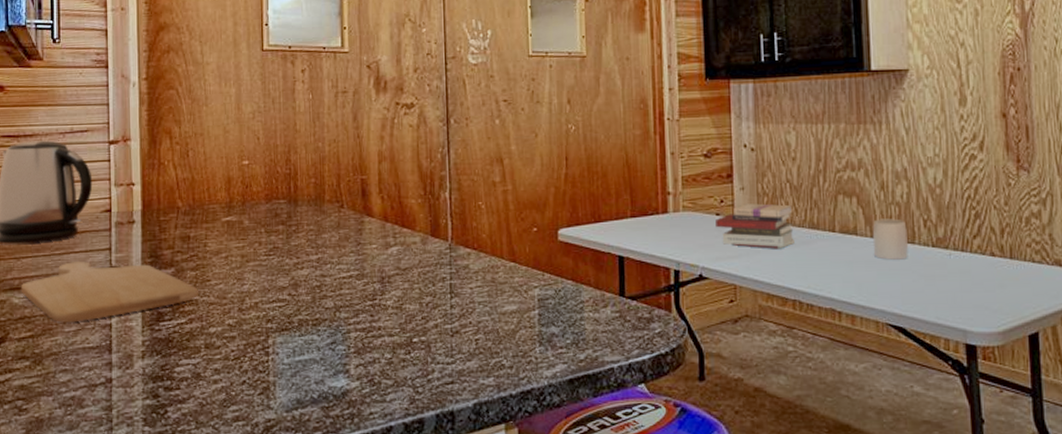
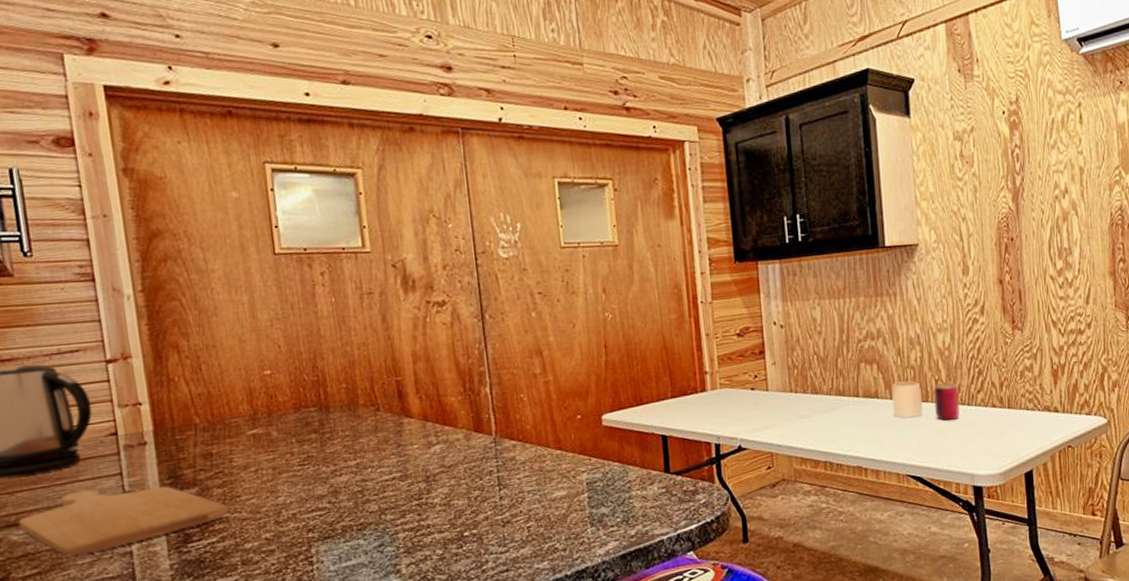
books: present [716,203,795,249] -> none [751,375,824,418]
can: none [922,224,951,268] -> present [934,383,960,422]

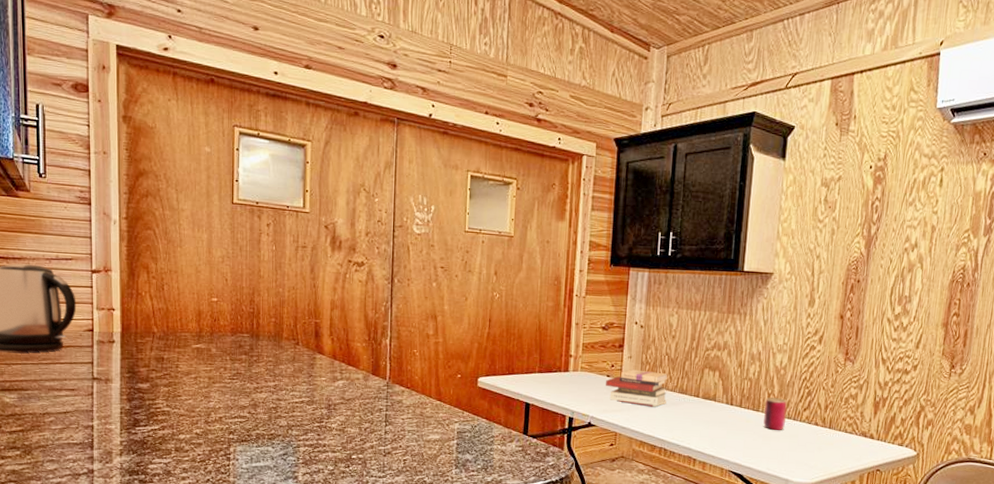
chopping board: present [18,486,230,556] -> none [11,371,171,422]
books: none [751,375,824,418] -> present [606,369,667,407]
mug: present [891,381,923,419] -> none [726,390,755,423]

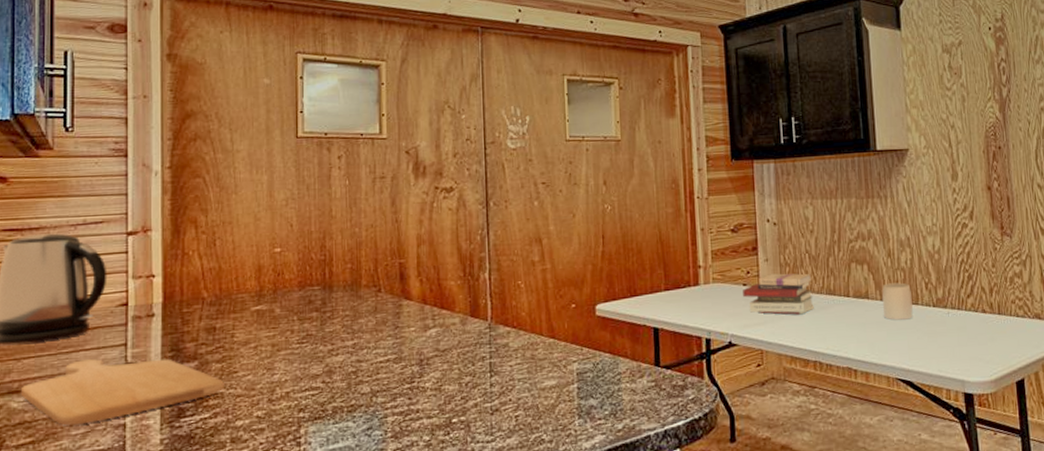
chopping board: none [11,371,171,422] -> present [20,359,225,426]
mug: none [726,390,755,423] -> present [881,282,913,321]
can: present [763,397,787,431] -> none [924,286,950,325]

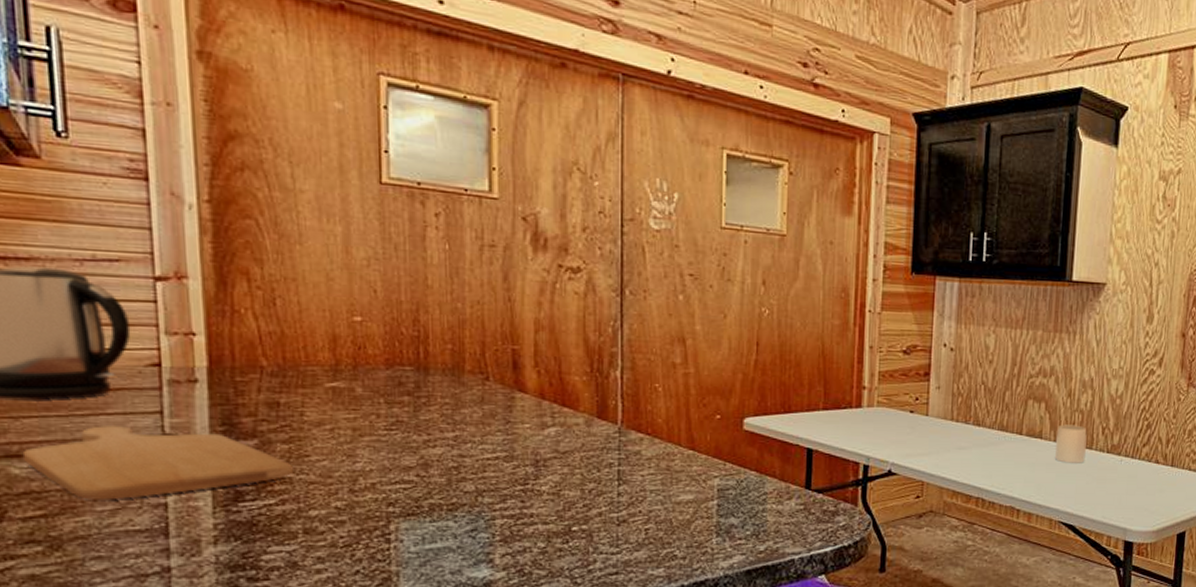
books: present [743,273,814,315] -> none [909,403,984,449]

